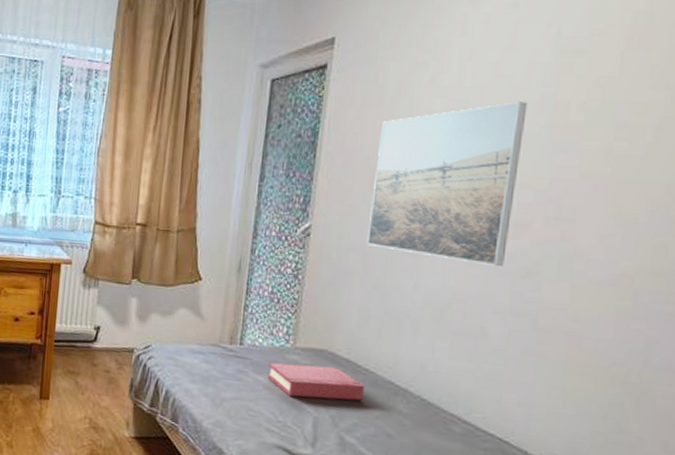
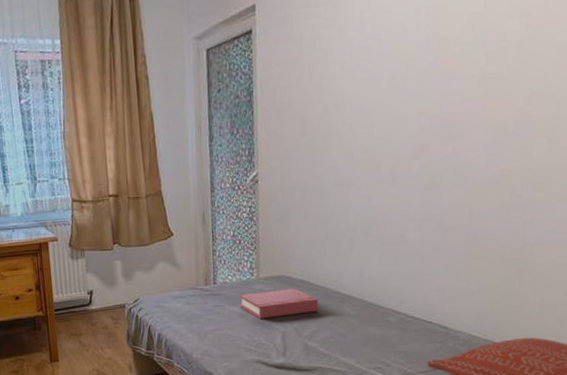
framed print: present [366,101,528,267] -> none [304,42,418,184]

